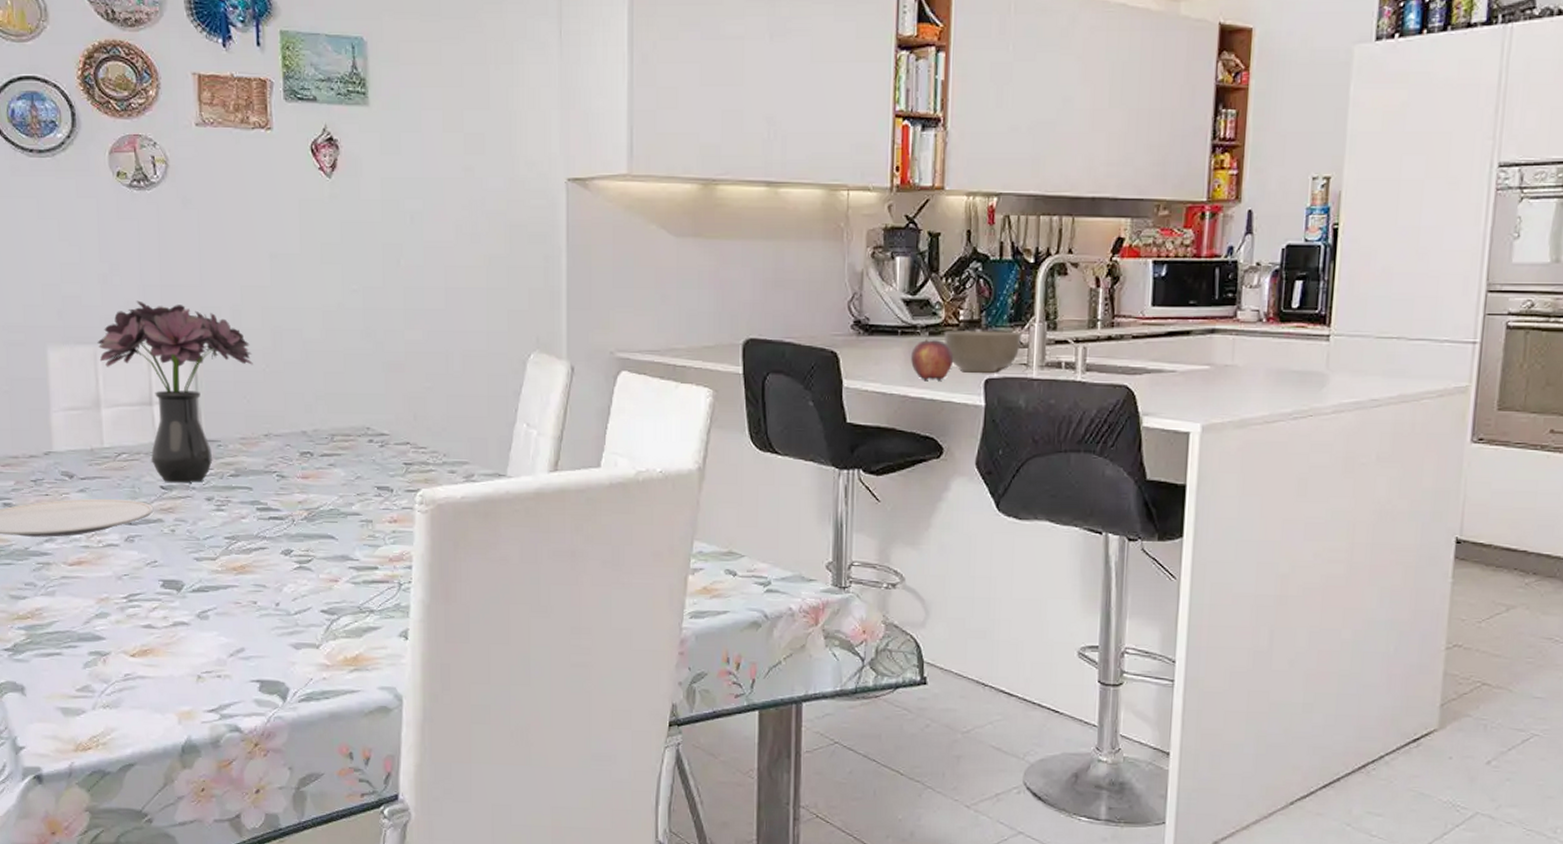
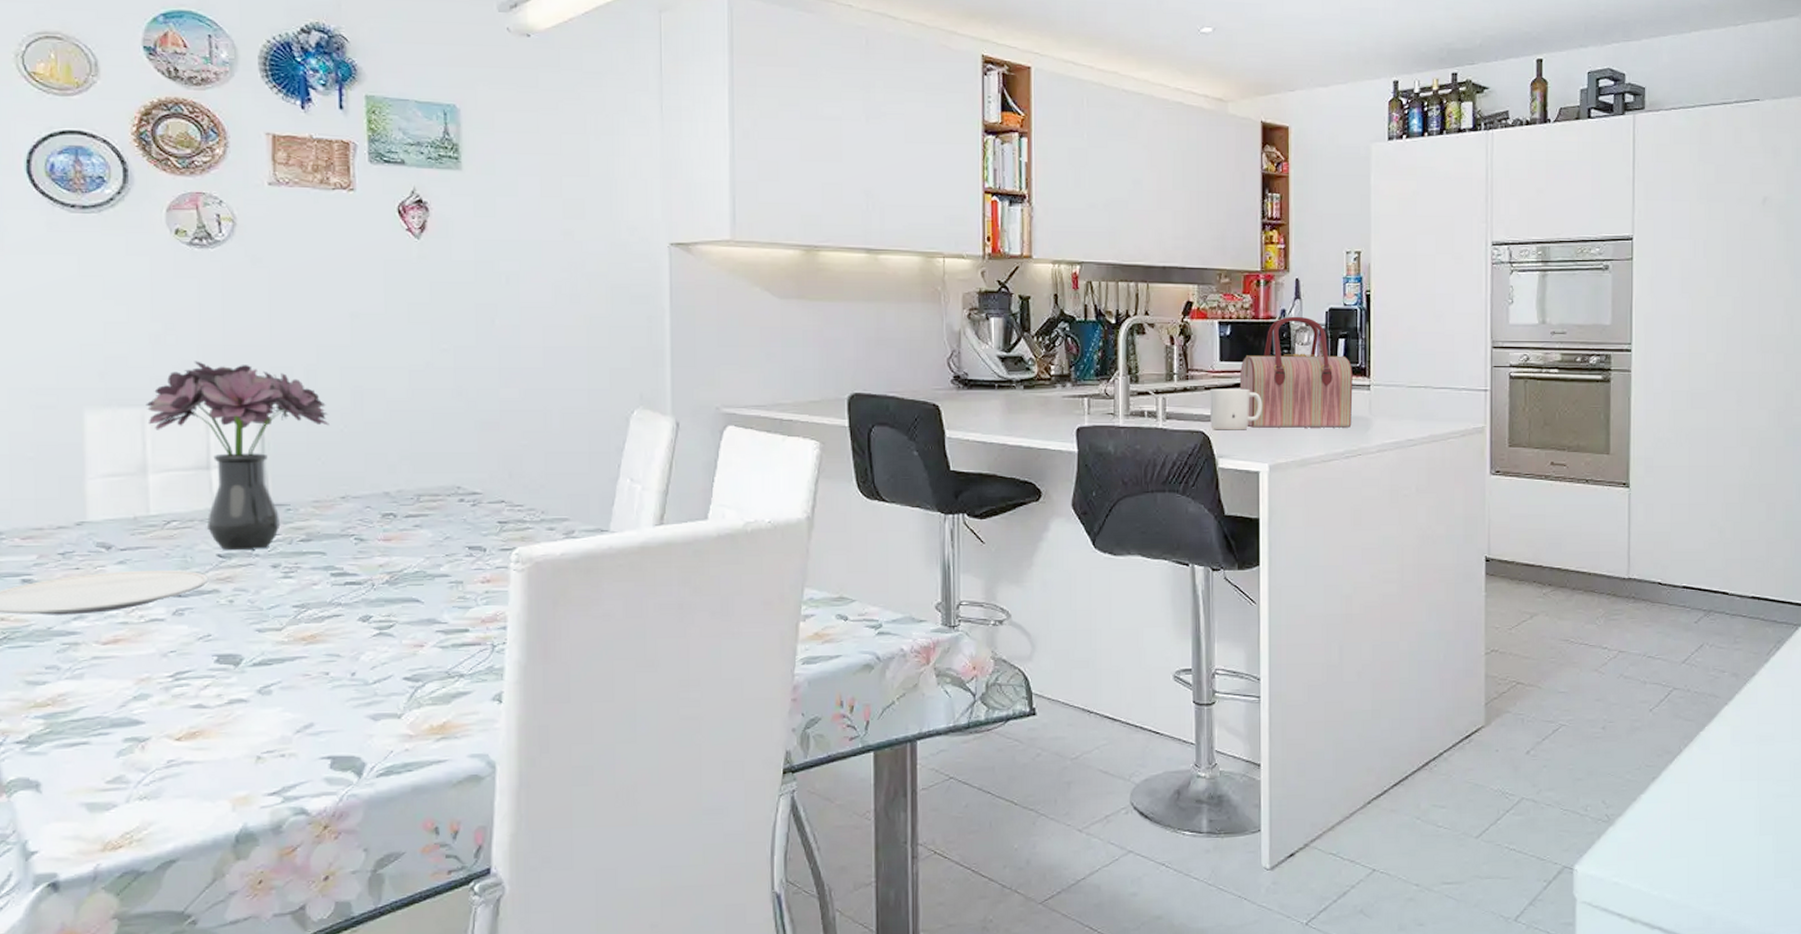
fruit: present [911,339,954,380] -> none [1008,392,1047,430]
bowl: present [944,331,1023,374] -> none [1037,384,1108,423]
mug: none [1136,337,1199,385] -> present [1209,388,1262,430]
handbag: none [1172,254,1310,384] -> present [1239,316,1353,428]

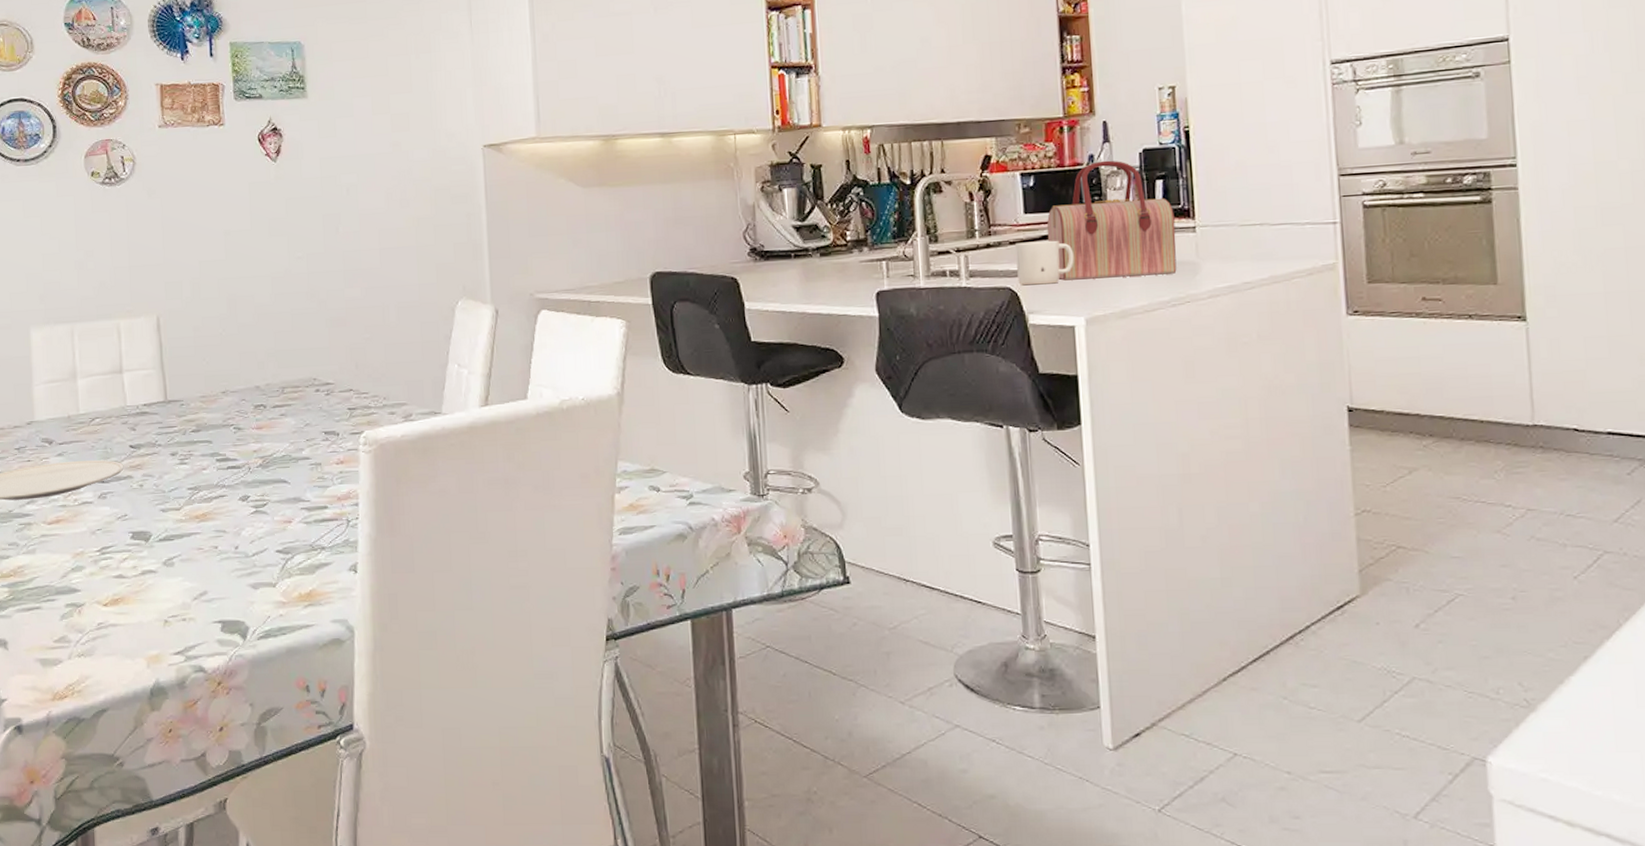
flower arrangement: present [146,361,329,550] -> none [74,281,211,441]

